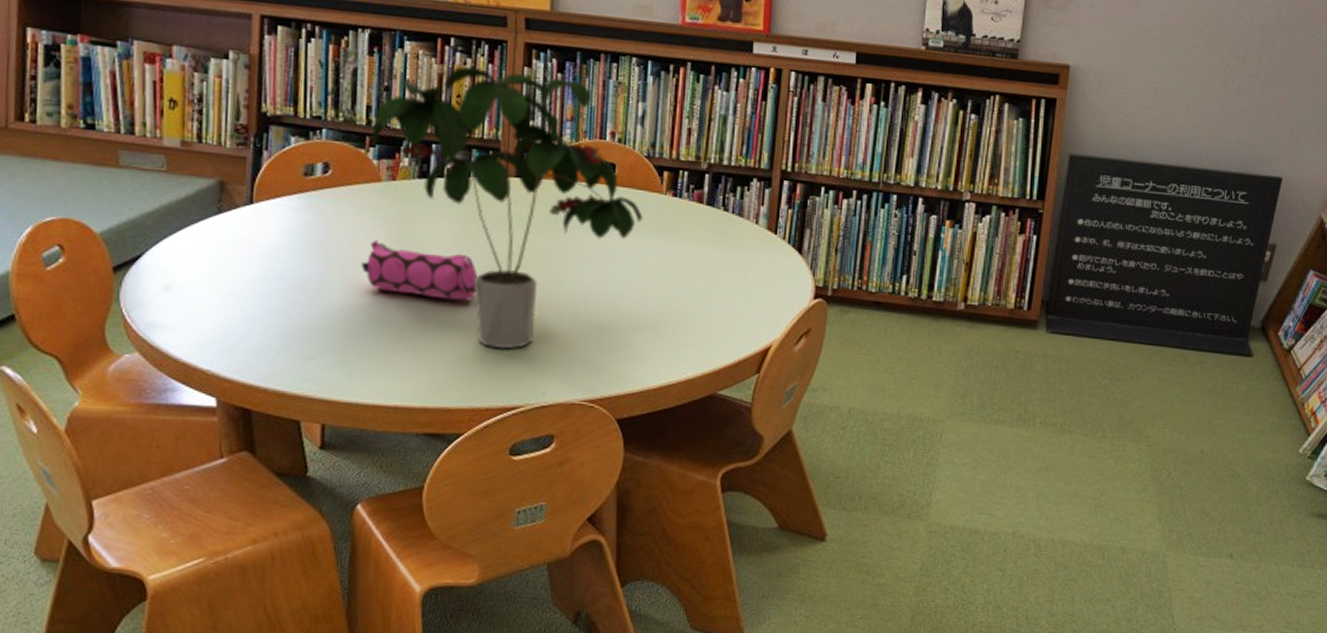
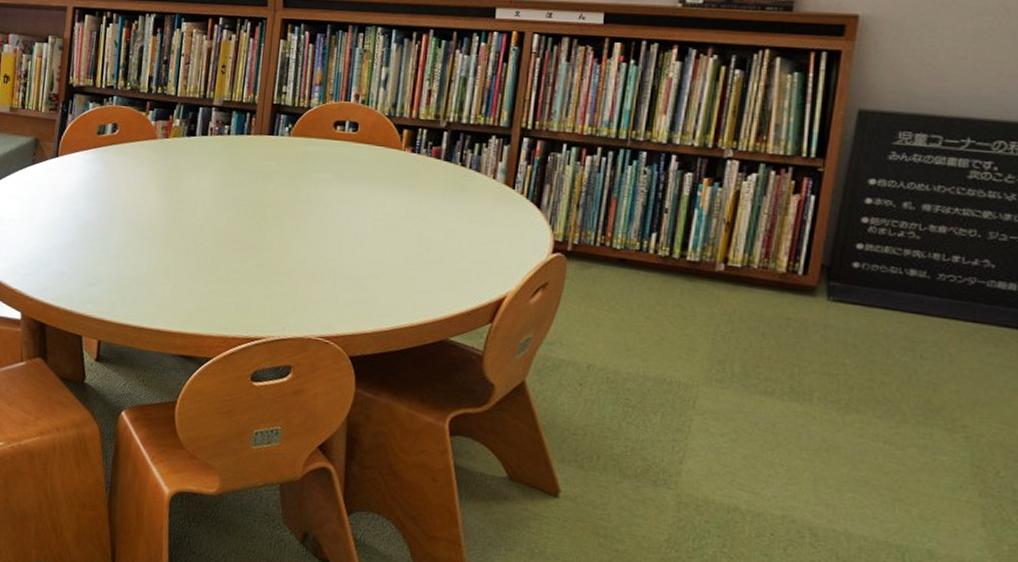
pencil case: present [362,240,477,301] -> none [137,188,232,242]
potted plant: present [371,66,643,350] -> none [151,41,382,287]

